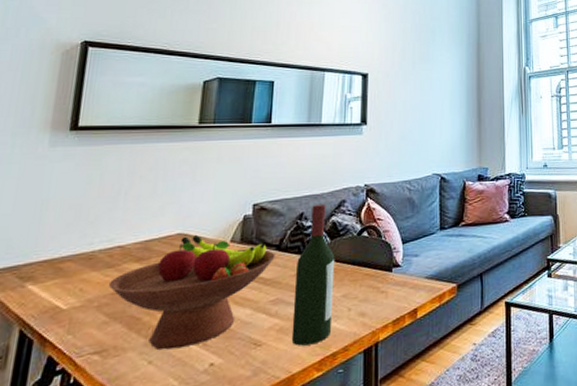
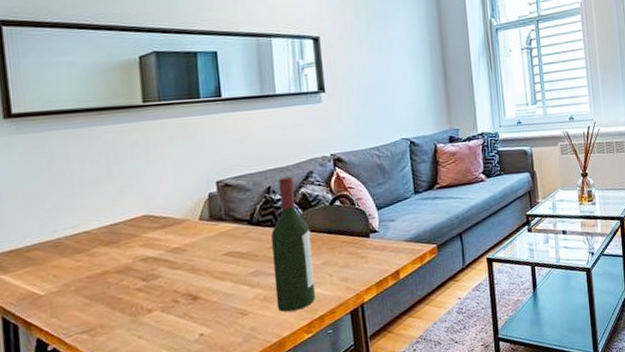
fruit bowl: present [108,235,275,350] -> none [81,216,248,325]

